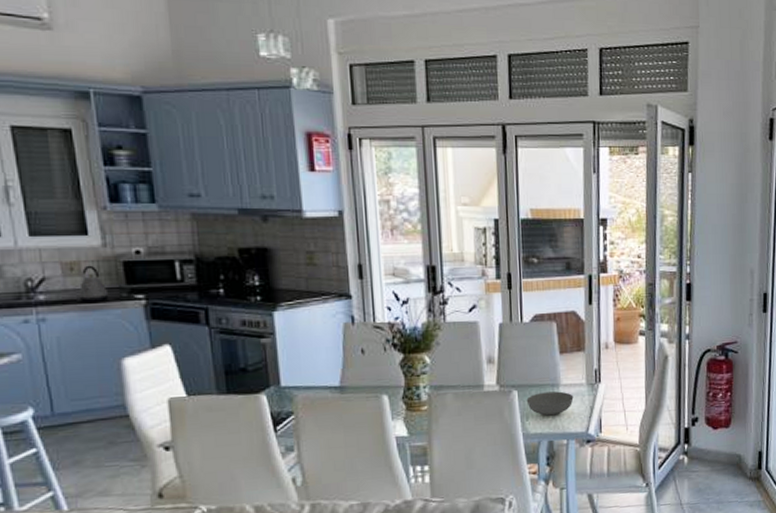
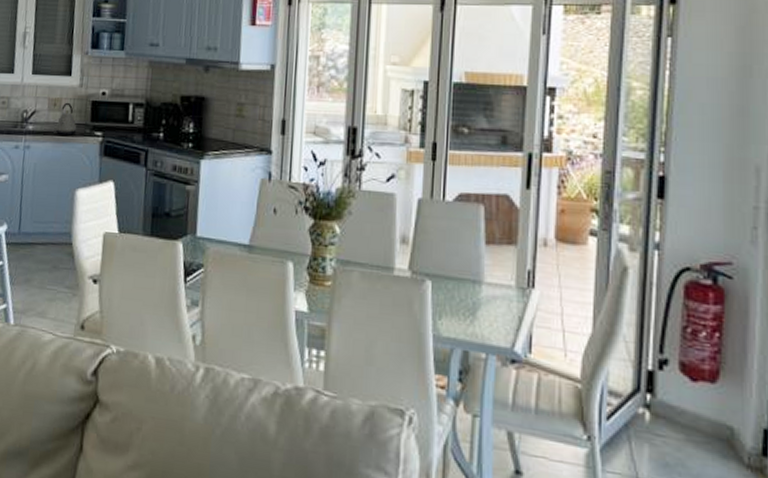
bowl: present [526,391,574,417] -> none [441,288,499,321]

